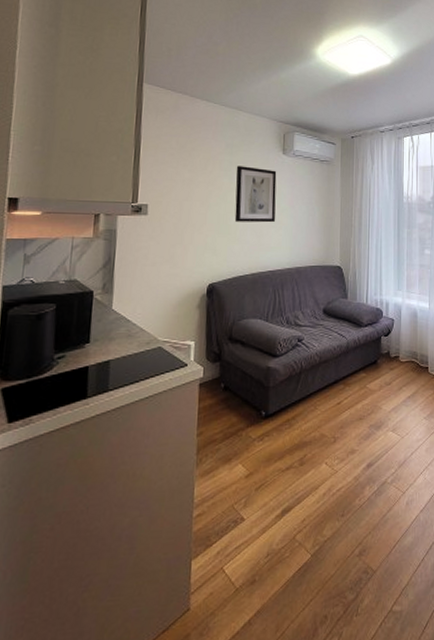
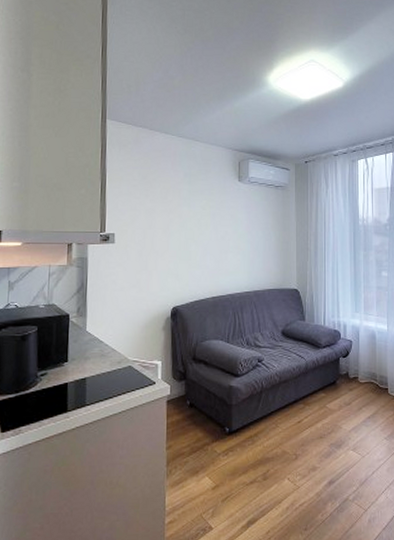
wall art: present [234,166,277,223] -> none [194,194,234,248]

